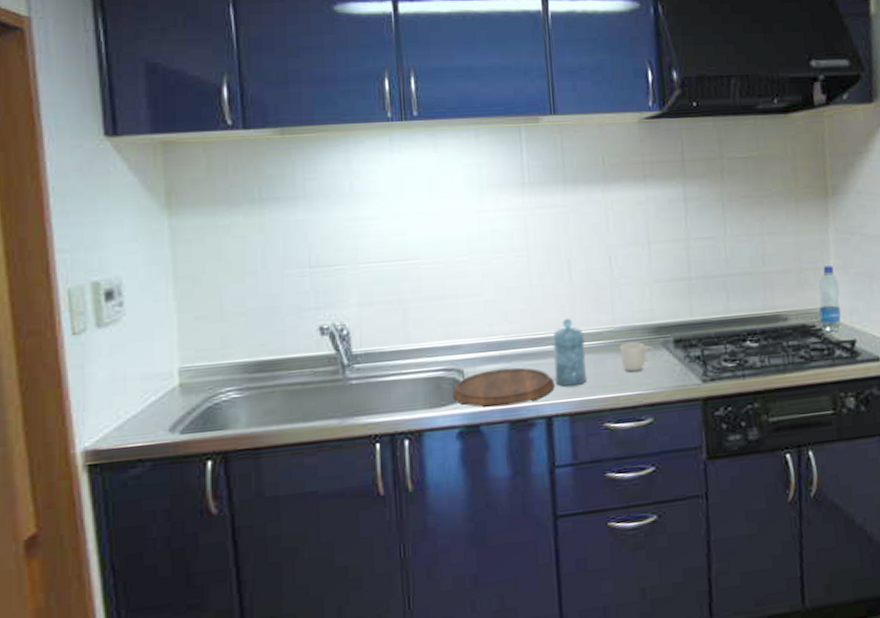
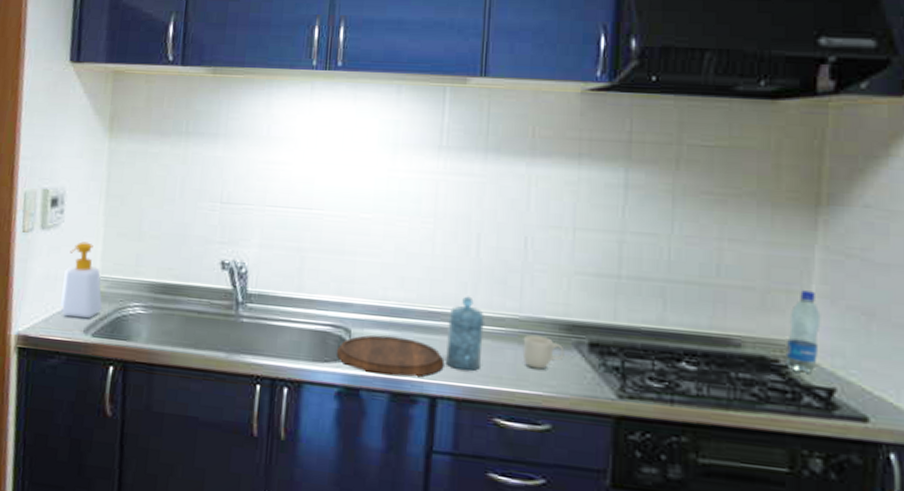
soap bottle: none [137,332,189,419] -> present [62,241,103,319]

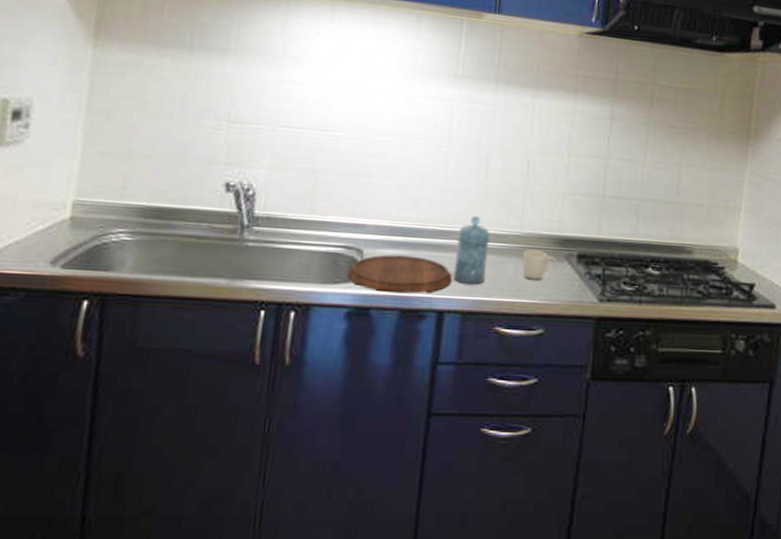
soap bottle: present [62,241,103,319] -> none [22,160,77,248]
bottle: present [785,290,821,373] -> none [722,206,747,272]

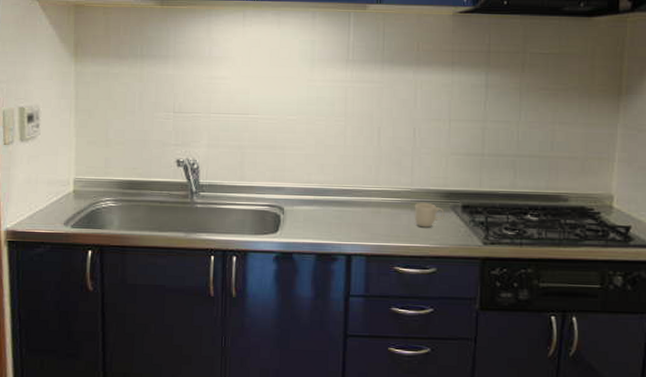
cutting board: present [346,254,452,295] -> none [273,210,356,242]
canister: present [453,215,491,284] -> none [356,176,386,232]

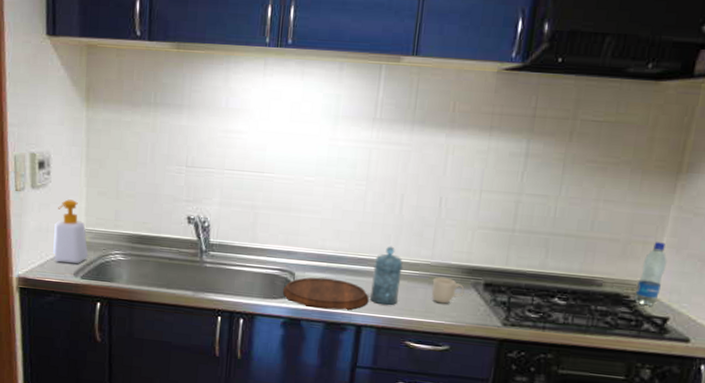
soap bottle: none [44,150,79,214] -> present [54,199,89,264]
cutting board: none [273,210,356,242] -> present [282,277,369,311]
canister: none [356,176,386,232] -> present [370,246,404,305]
bottle: none [598,157,622,216] -> present [634,242,667,306]

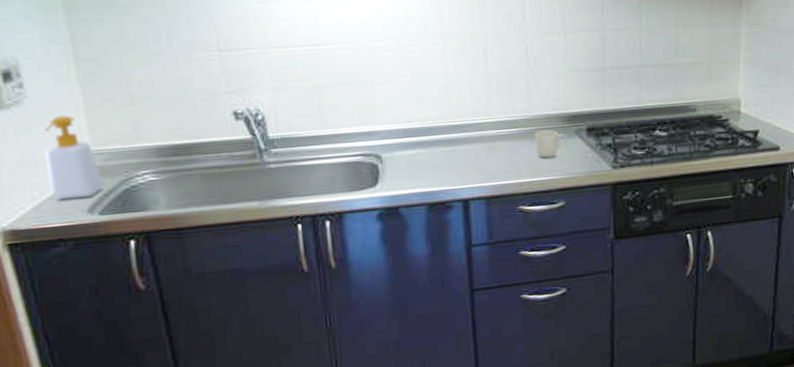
cutting board: present [282,277,369,311] -> none [370,153,471,192]
canister: present [370,246,404,305] -> none [467,106,502,172]
bottle: present [634,242,667,306] -> none [726,58,748,123]

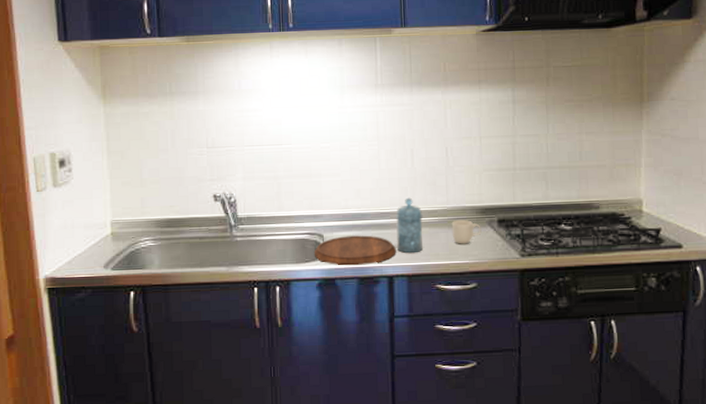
soap bottle: present [45,115,105,200] -> none [82,193,118,257]
cutting board: none [370,153,471,192] -> present [314,235,396,266]
canister: none [467,106,502,172] -> present [395,197,423,253]

